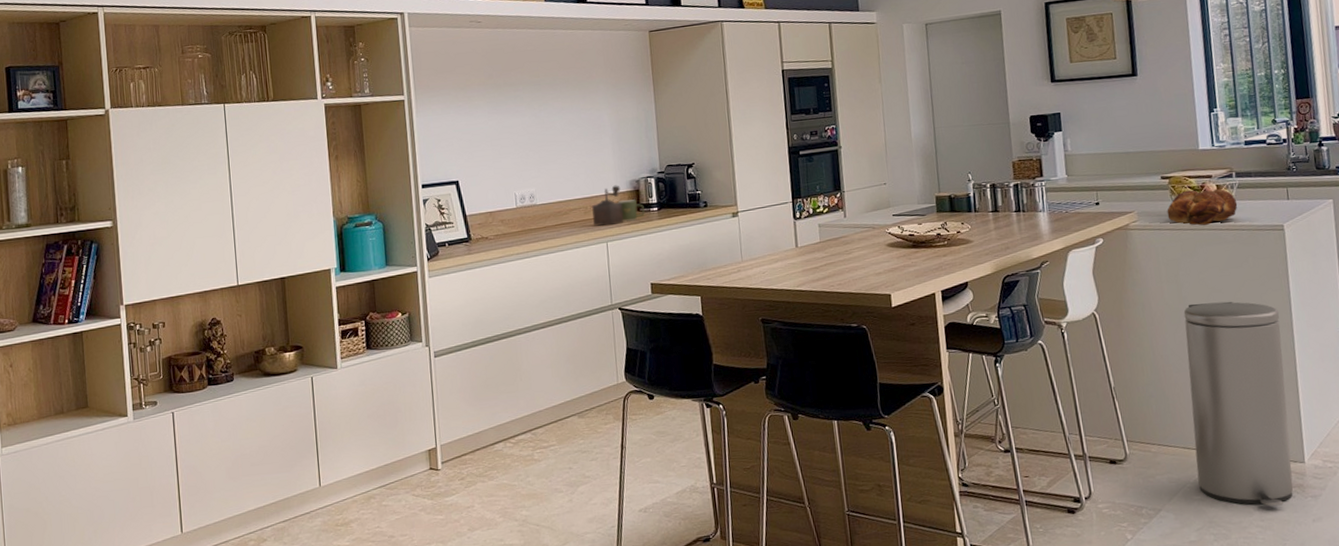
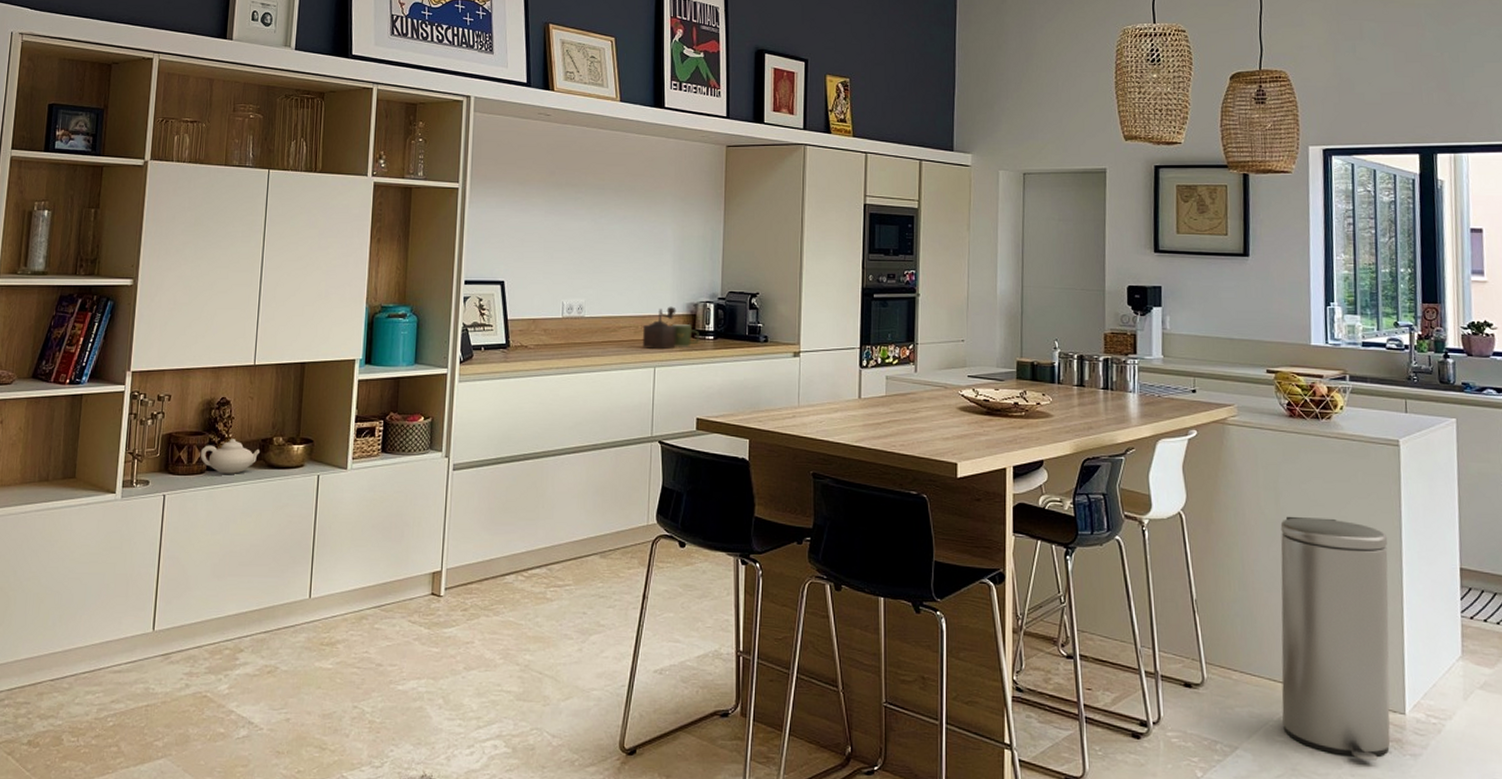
teapot: none [200,354,255,387] -> present [200,439,260,474]
bread loaf: present [1167,189,1238,226] -> none [1270,389,1350,431]

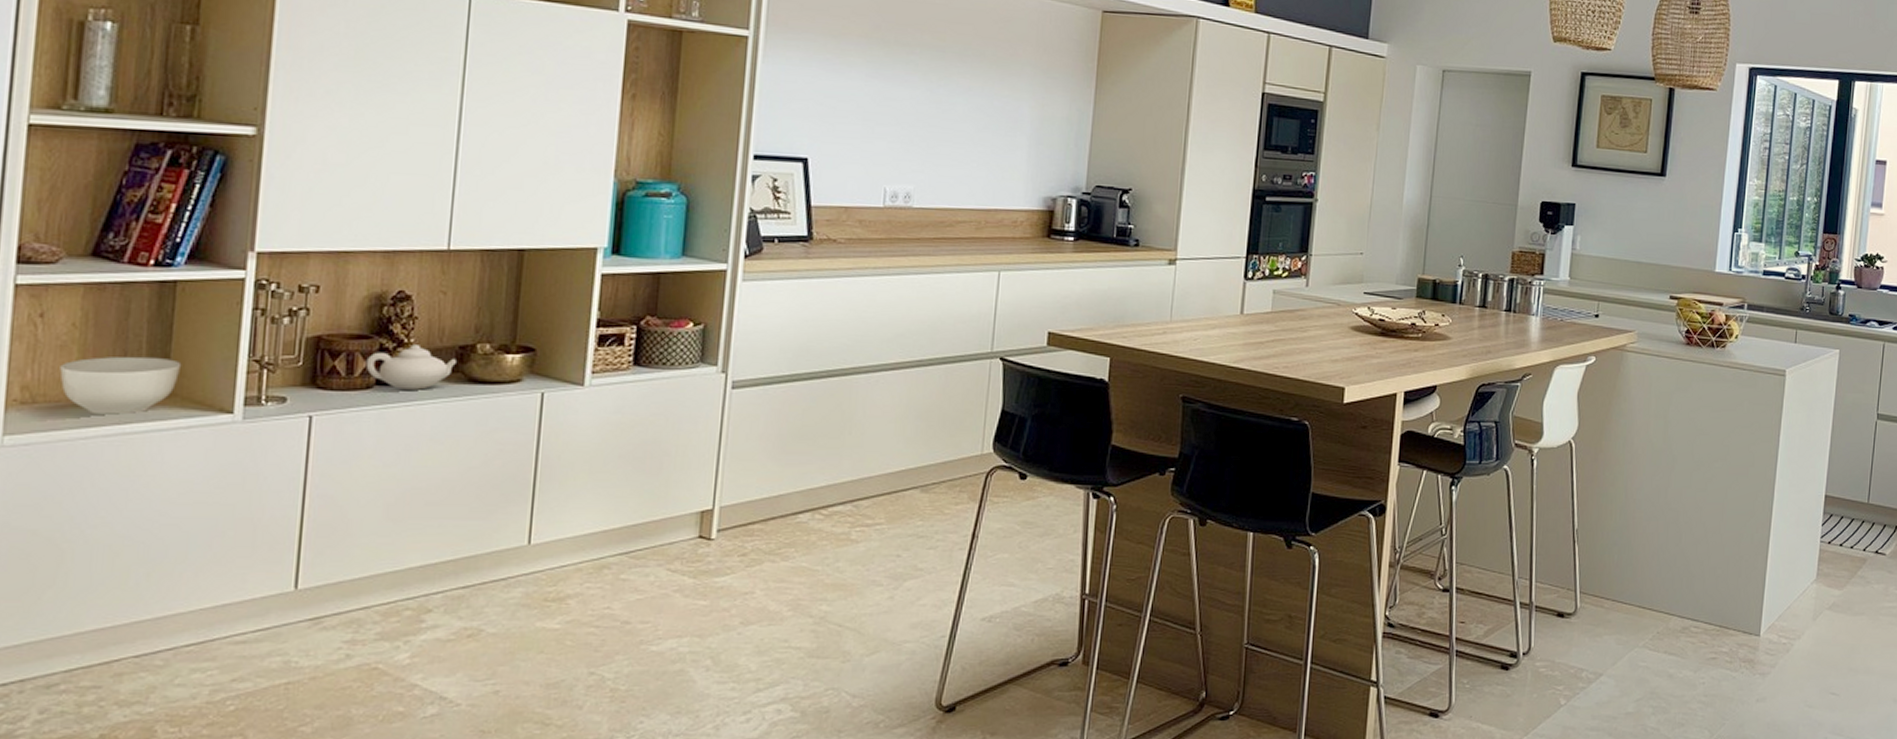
bowl: none [11,451,85,495] -> present [59,356,182,415]
coffee grinder: present [642,306,677,350] -> none [984,199,1030,251]
mug: present [671,324,699,349] -> none [1022,221,1057,251]
pedal bin: present [1280,516,1391,761] -> none [1647,445,1764,681]

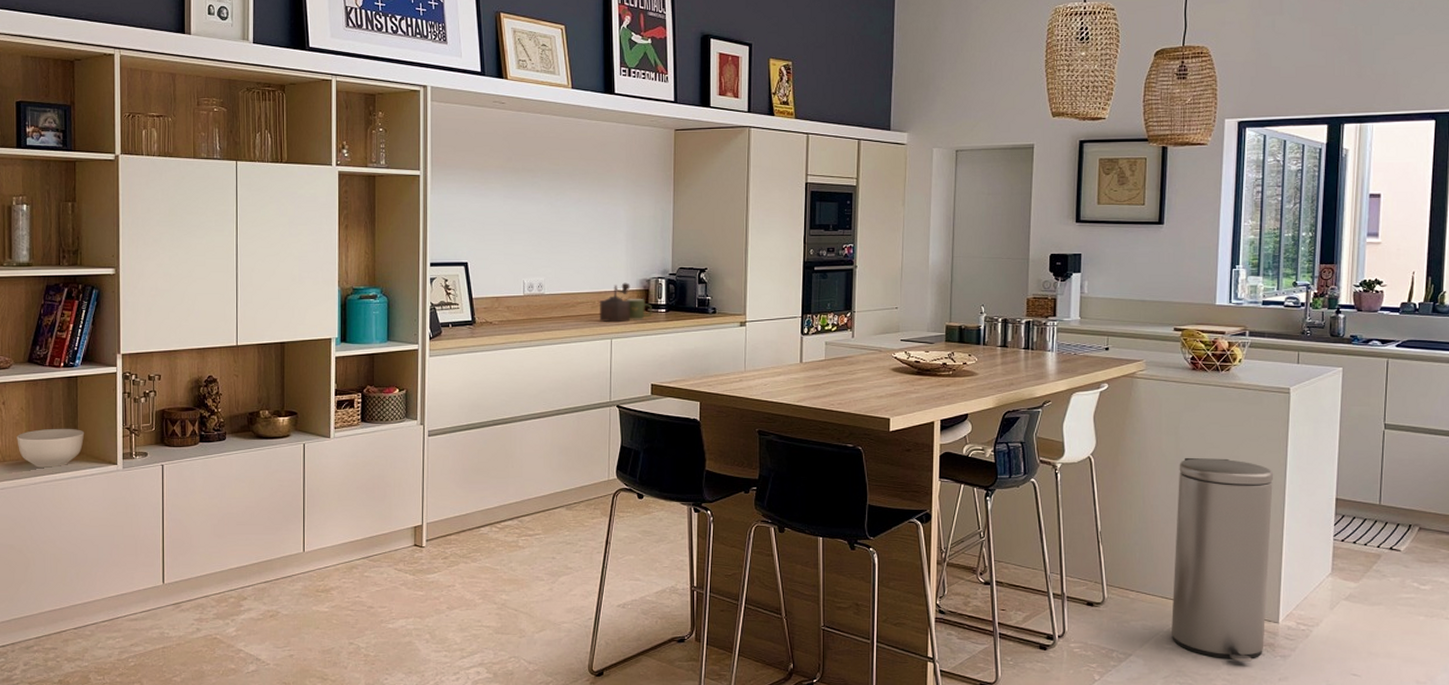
teapot: present [365,344,456,390] -> none [193,413,248,445]
coffee grinder: none [984,199,1030,251] -> present [599,282,631,323]
mug: none [1022,221,1057,251] -> present [626,299,652,321]
pedal bin: none [1647,445,1764,681] -> present [1171,457,1274,662]

